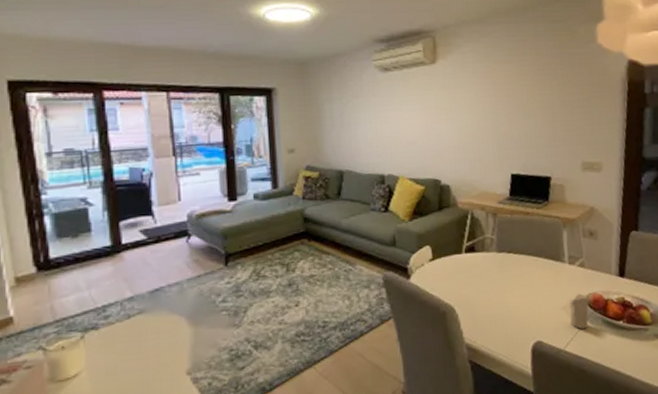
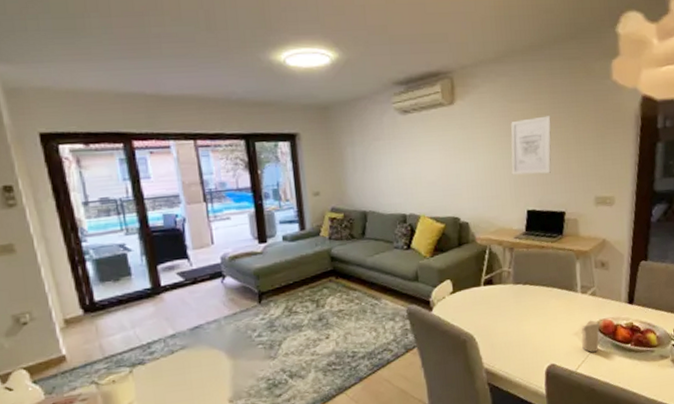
wall art: none [494,78,536,138] -> present [511,116,552,175]

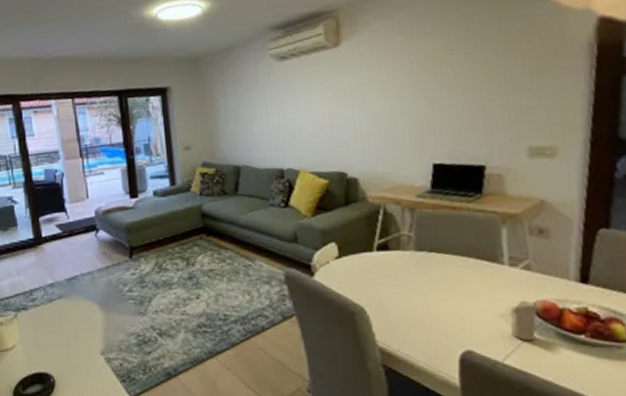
wall art: present [511,116,552,175] -> none [411,51,466,123]

